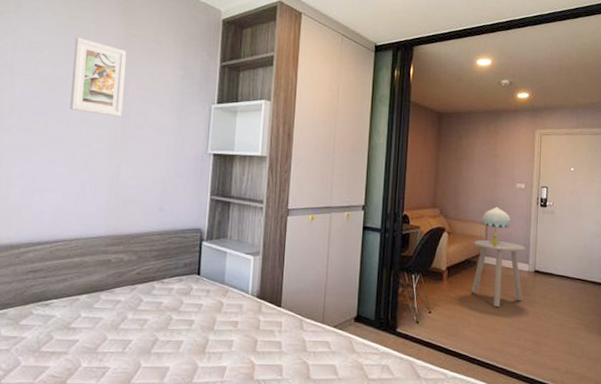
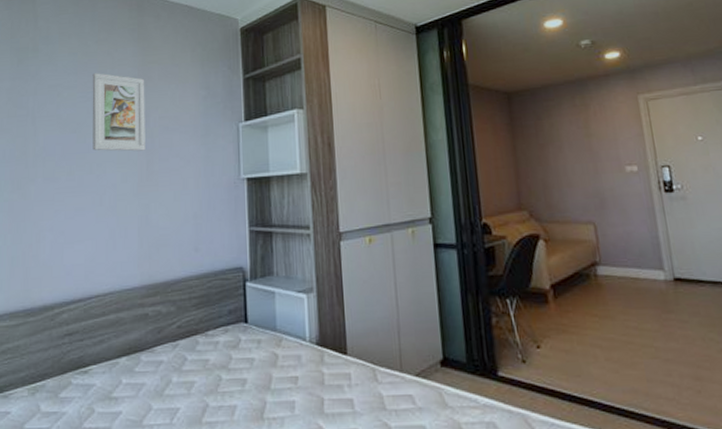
side table: present [472,239,526,307] -> none [582,243,664,332]
table lamp: present [483,207,511,244] -> none [587,199,627,248]

